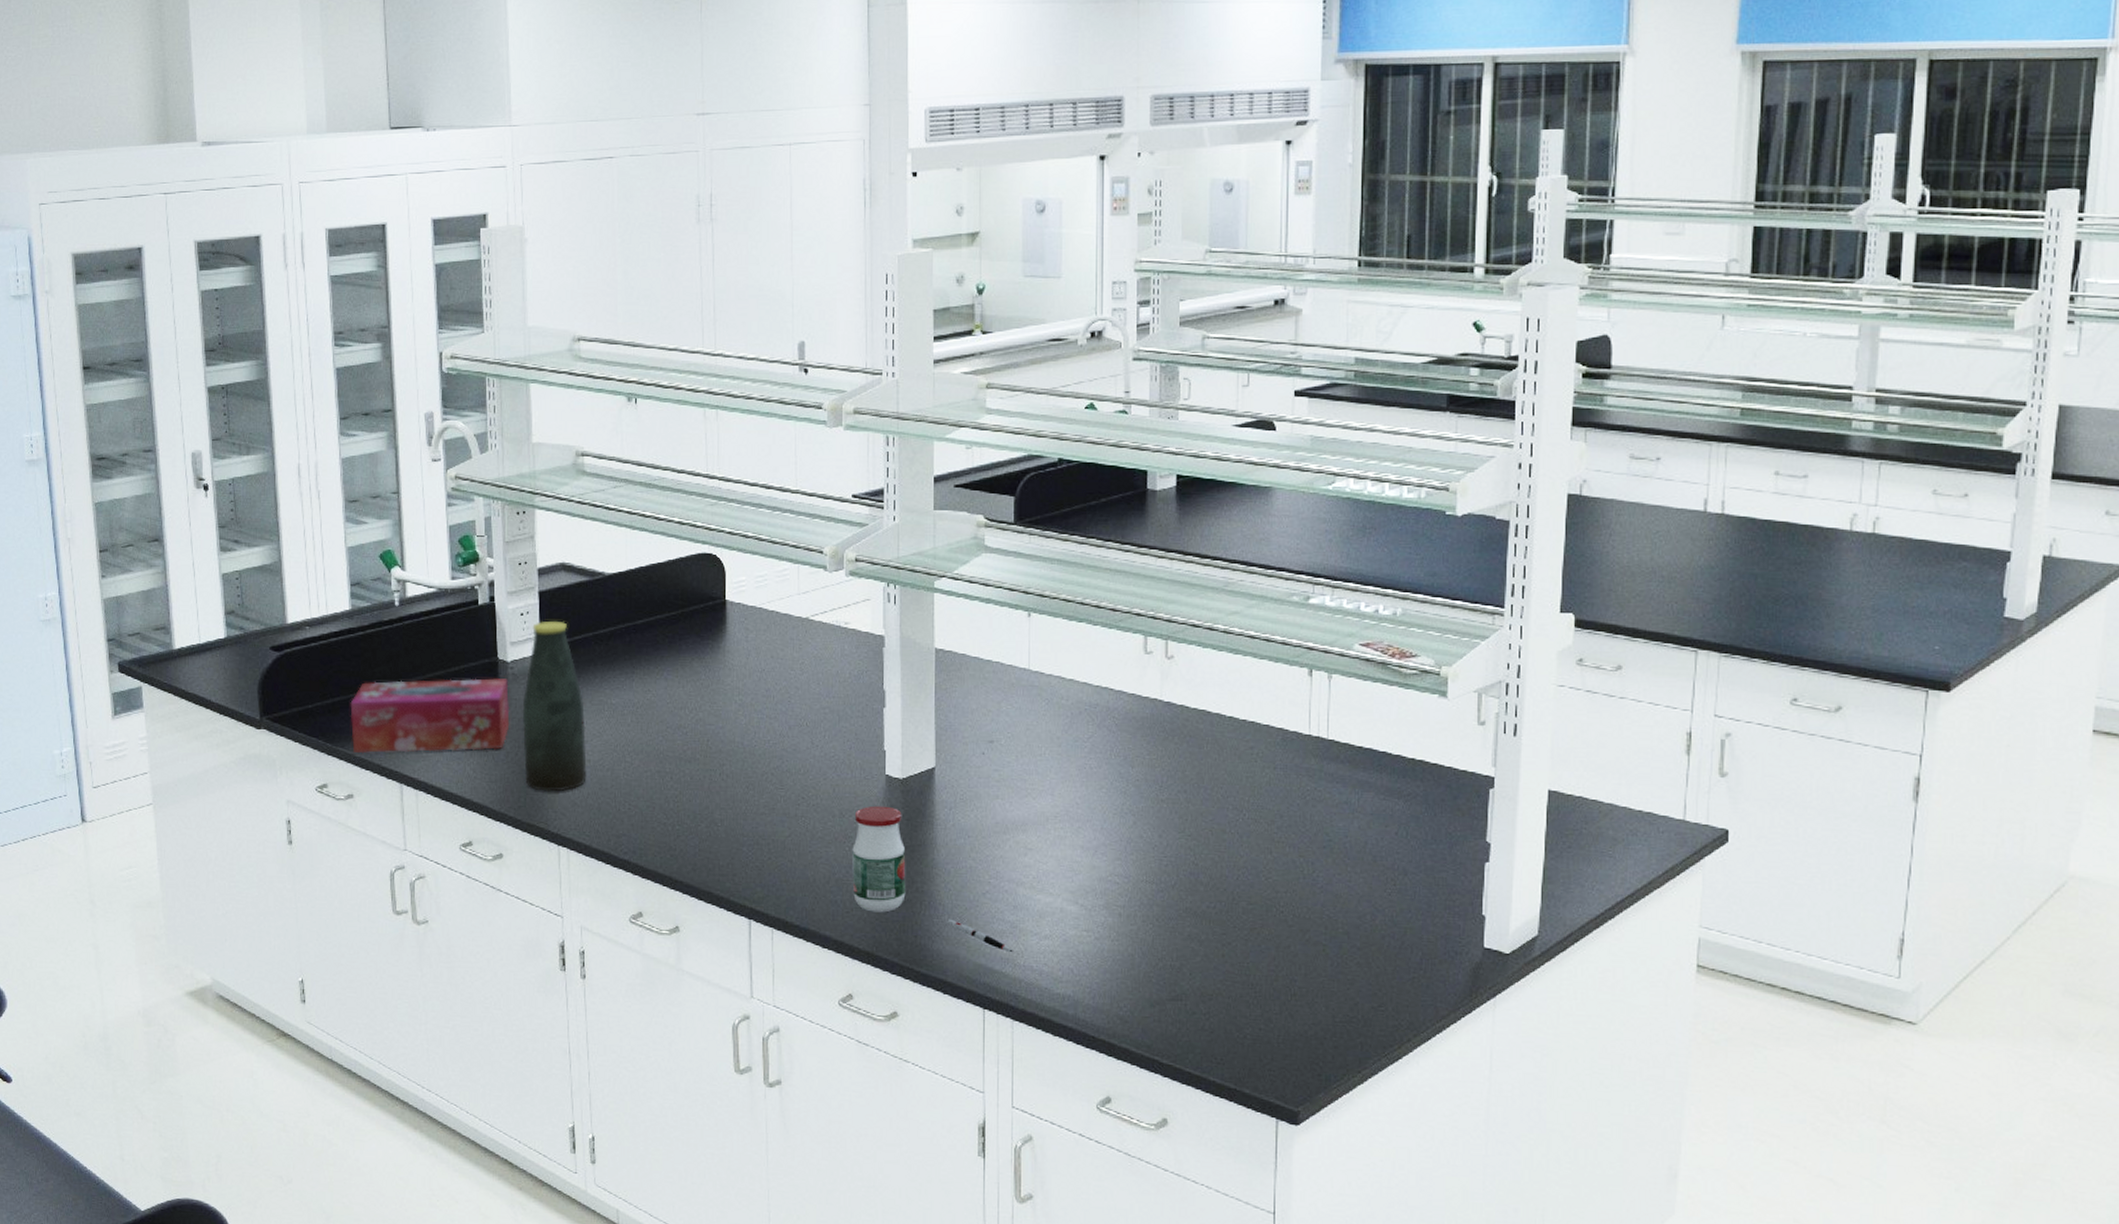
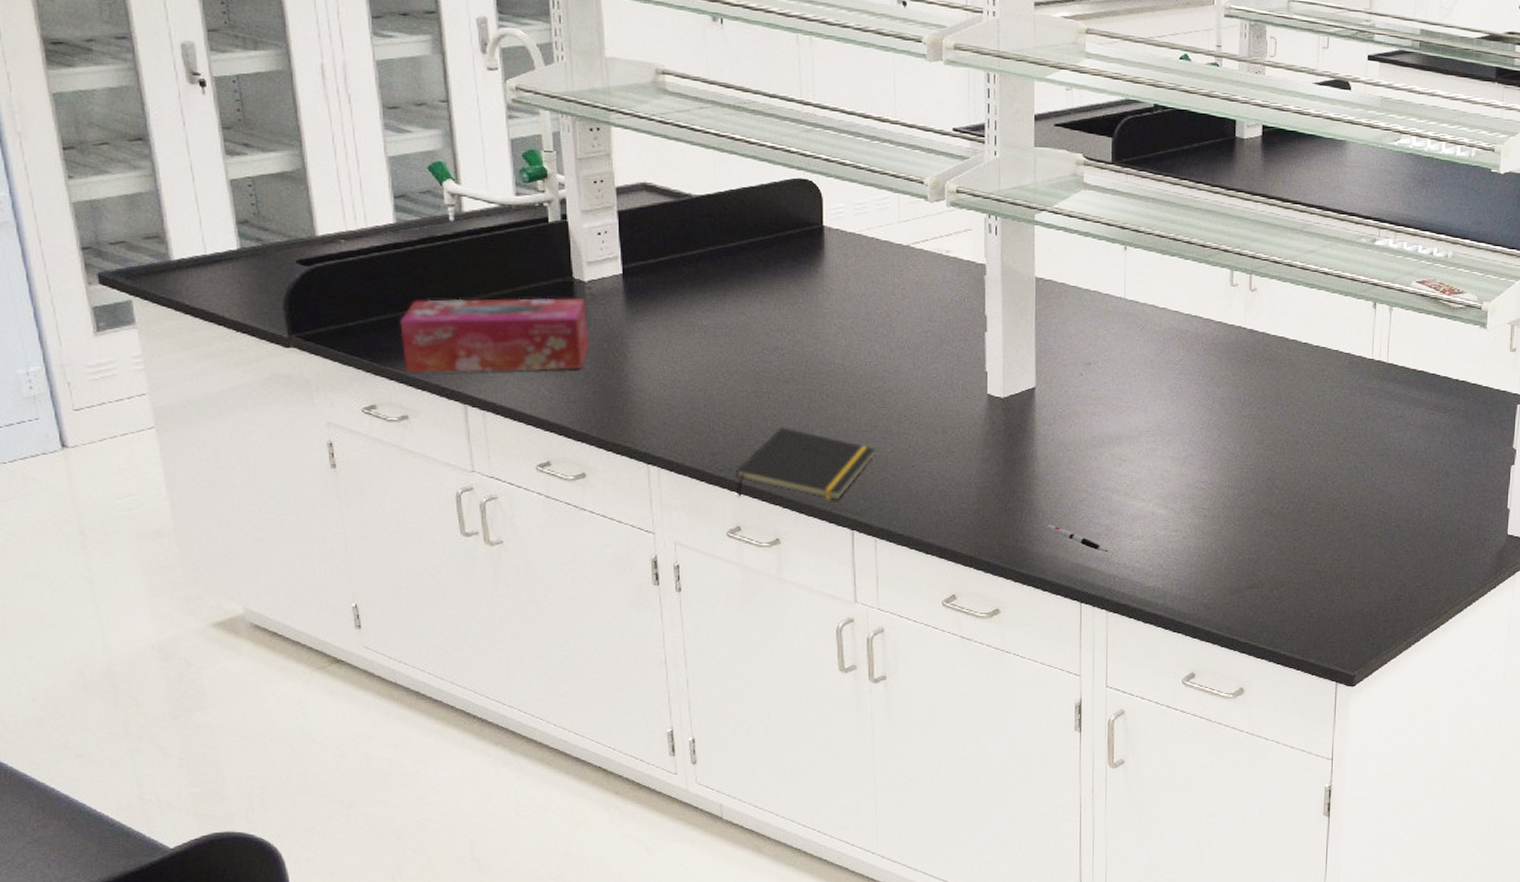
bottle: present [522,620,587,792] -> none [602,241,677,412]
notepad: none [638,809,773,888] -> present [735,427,875,501]
jar: present [852,805,906,913] -> none [955,422,1007,520]

